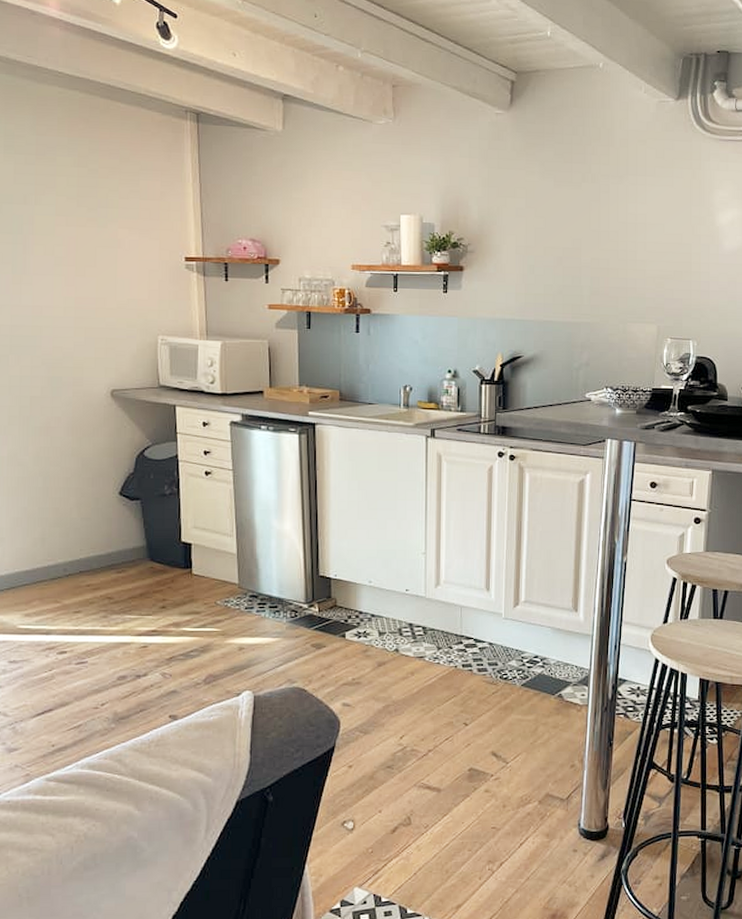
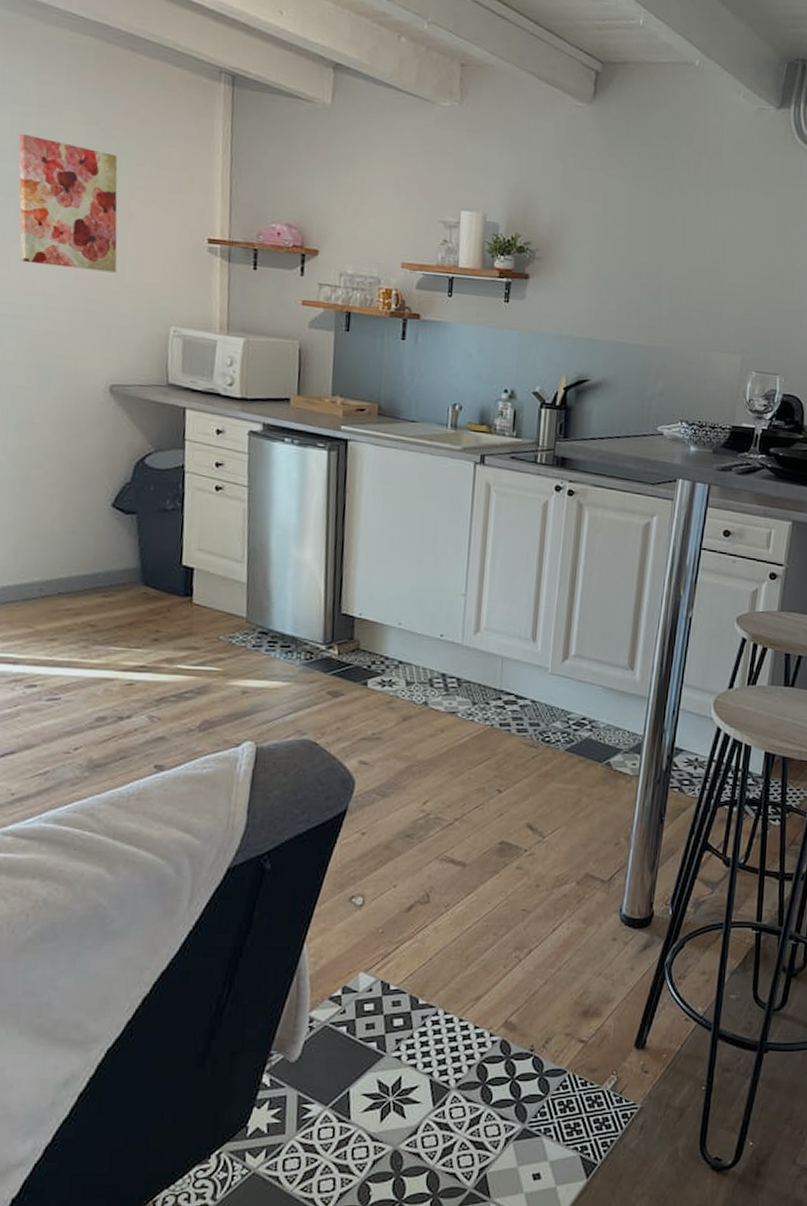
wall art: none [21,180,110,293] -> present [18,134,118,273]

